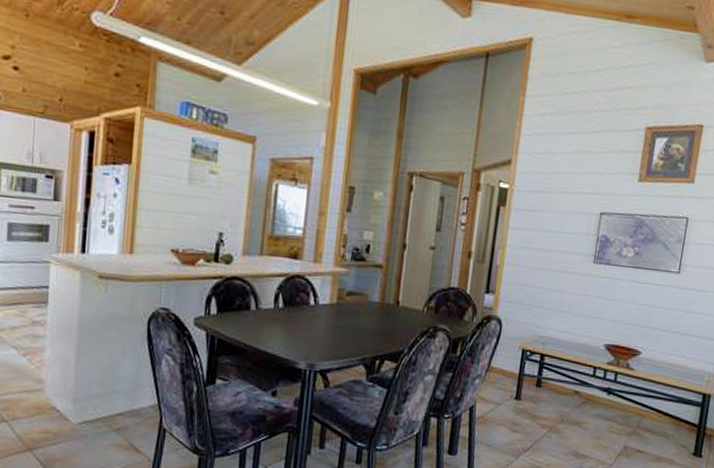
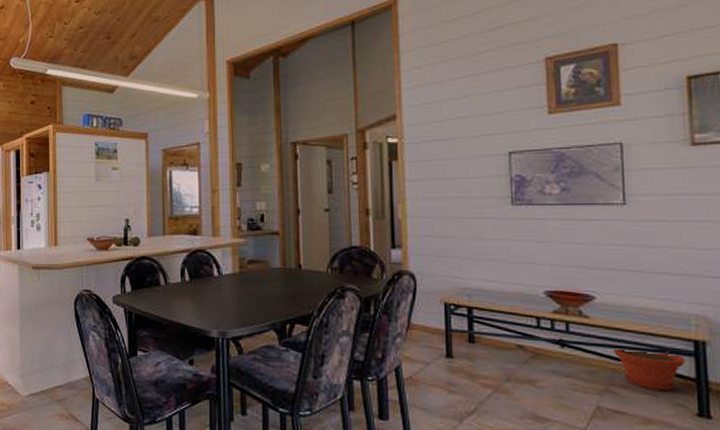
plant pot: none [645,399,695,435] -> present [613,350,686,392]

